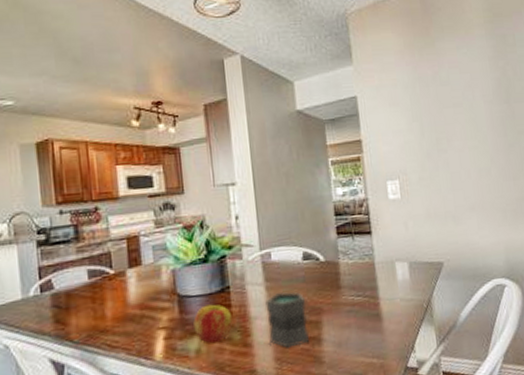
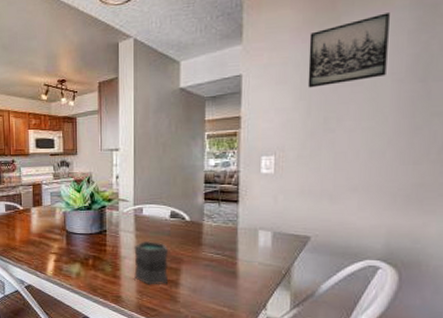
apple: present [193,304,233,343] -> none [76,242,107,270]
wall art: none [411,41,479,109] -> present [307,13,390,88]

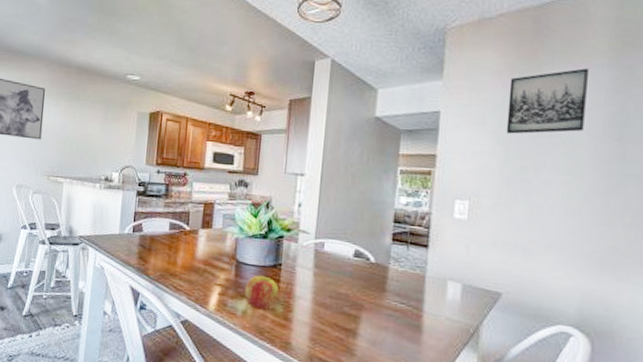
apple: none [76,242,107,270] -> present [245,275,280,309]
mug: present [134,241,169,285] -> none [308,280,348,334]

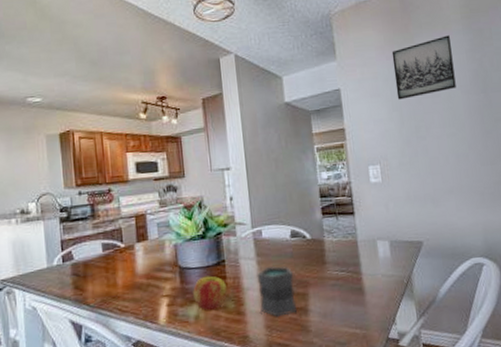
mug: none [308,280,348,334] -> present [257,266,298,317]

